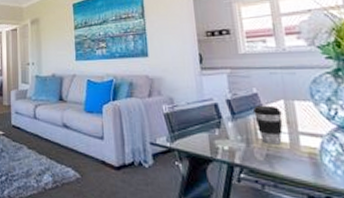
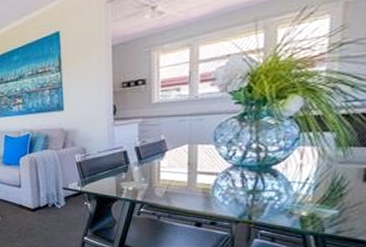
coffee cup: present [253,105,283,145] -> none [159,150,185,184]

